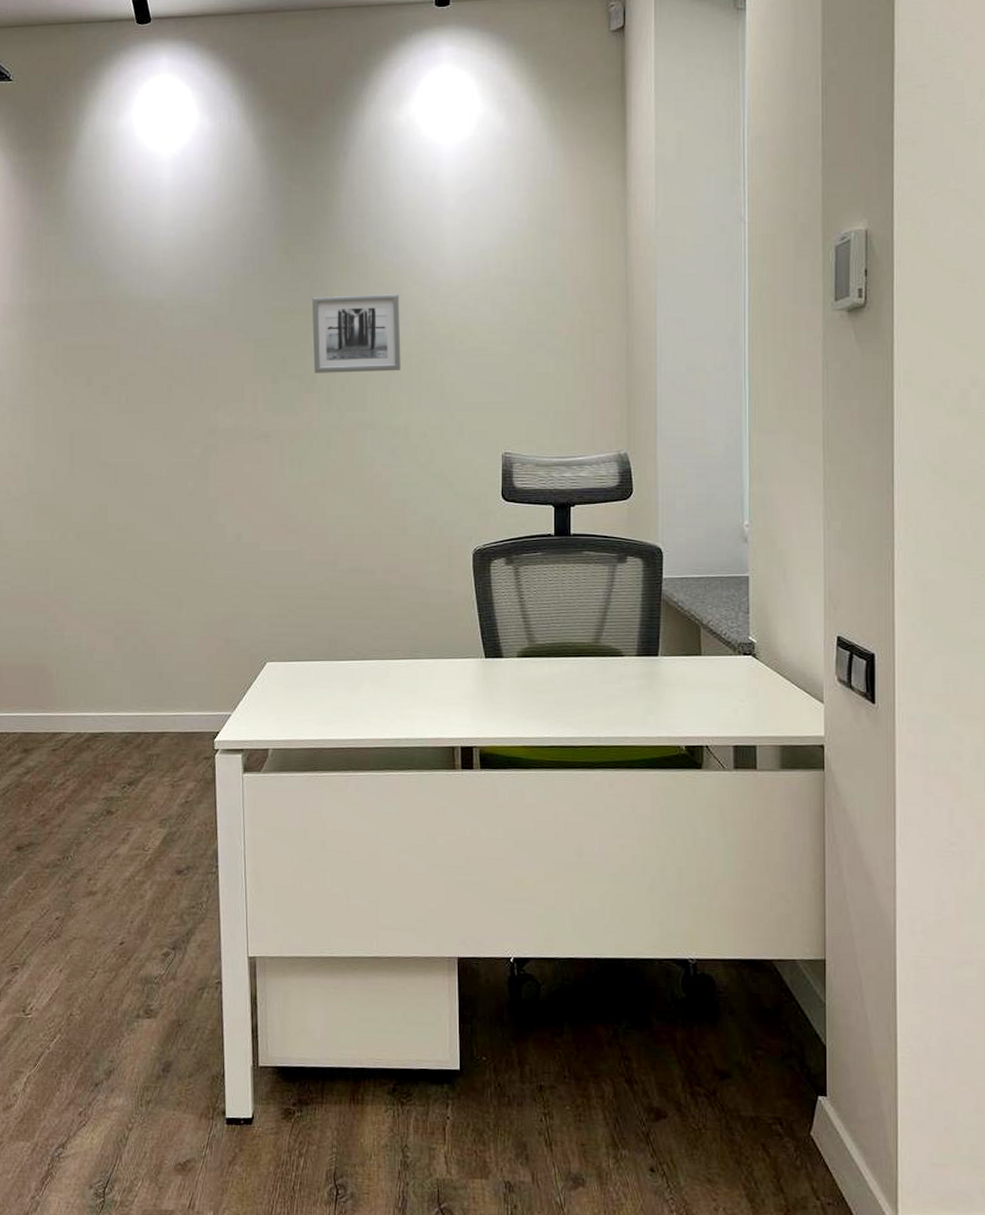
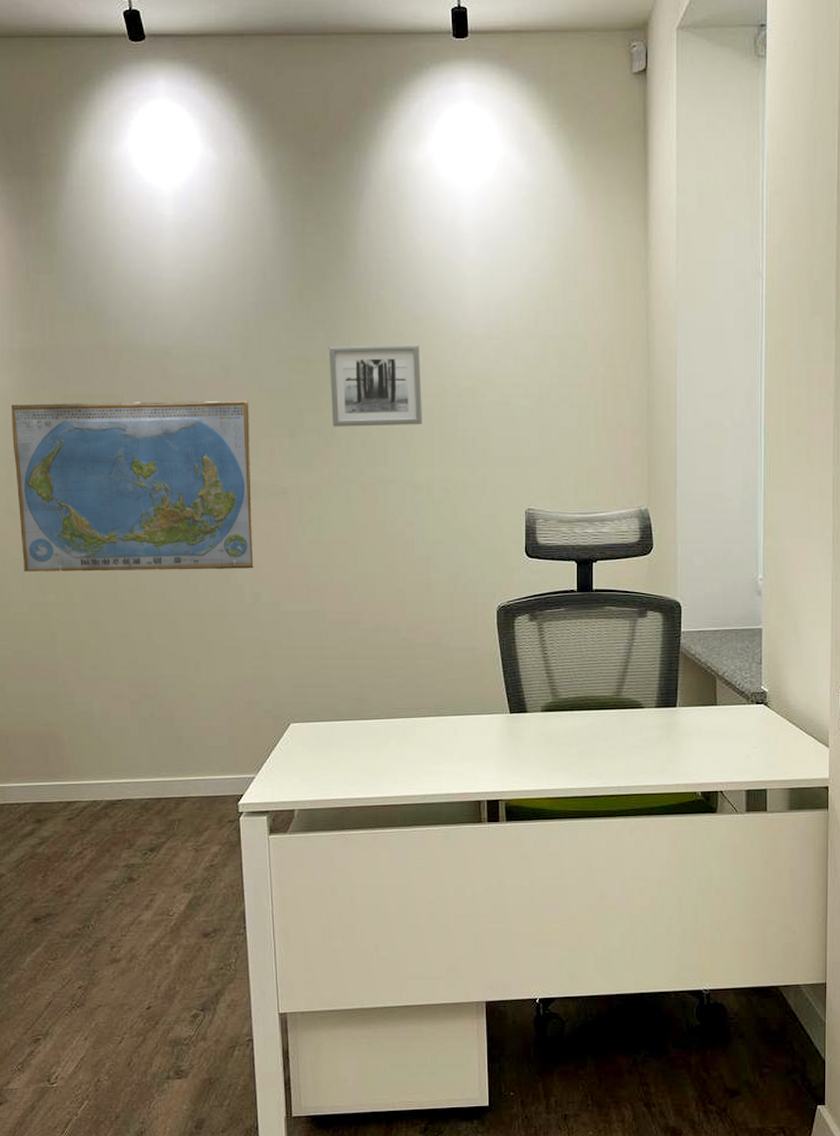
world map: none [18,349,236,511] -> present [12,400,254,572]

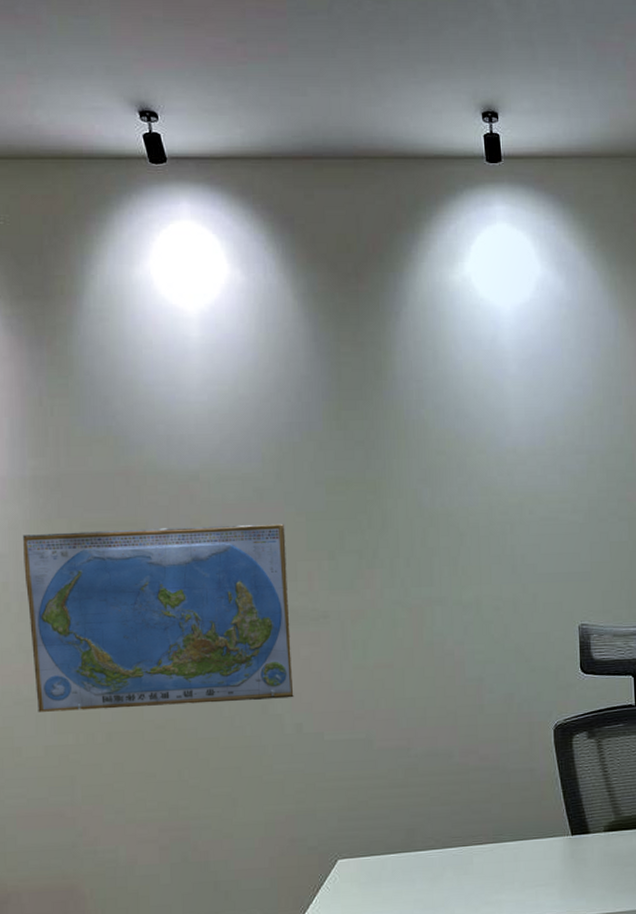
wall art: present [328,345,422,427] -> none [368,462,469,548]

